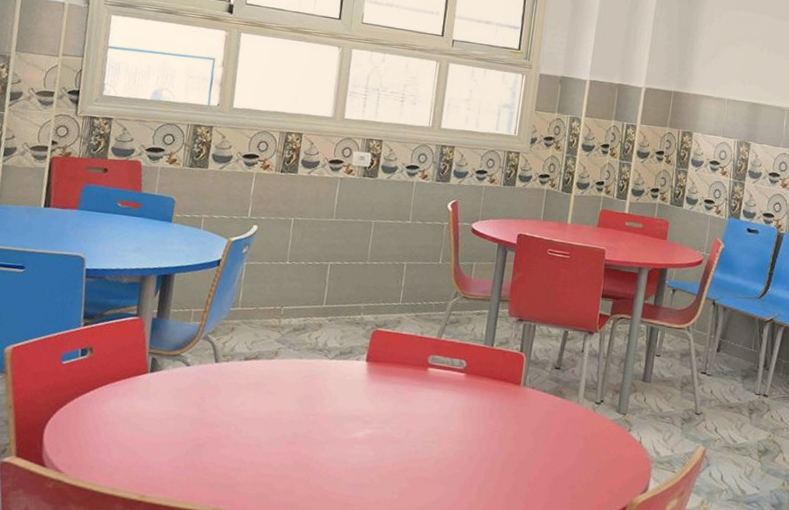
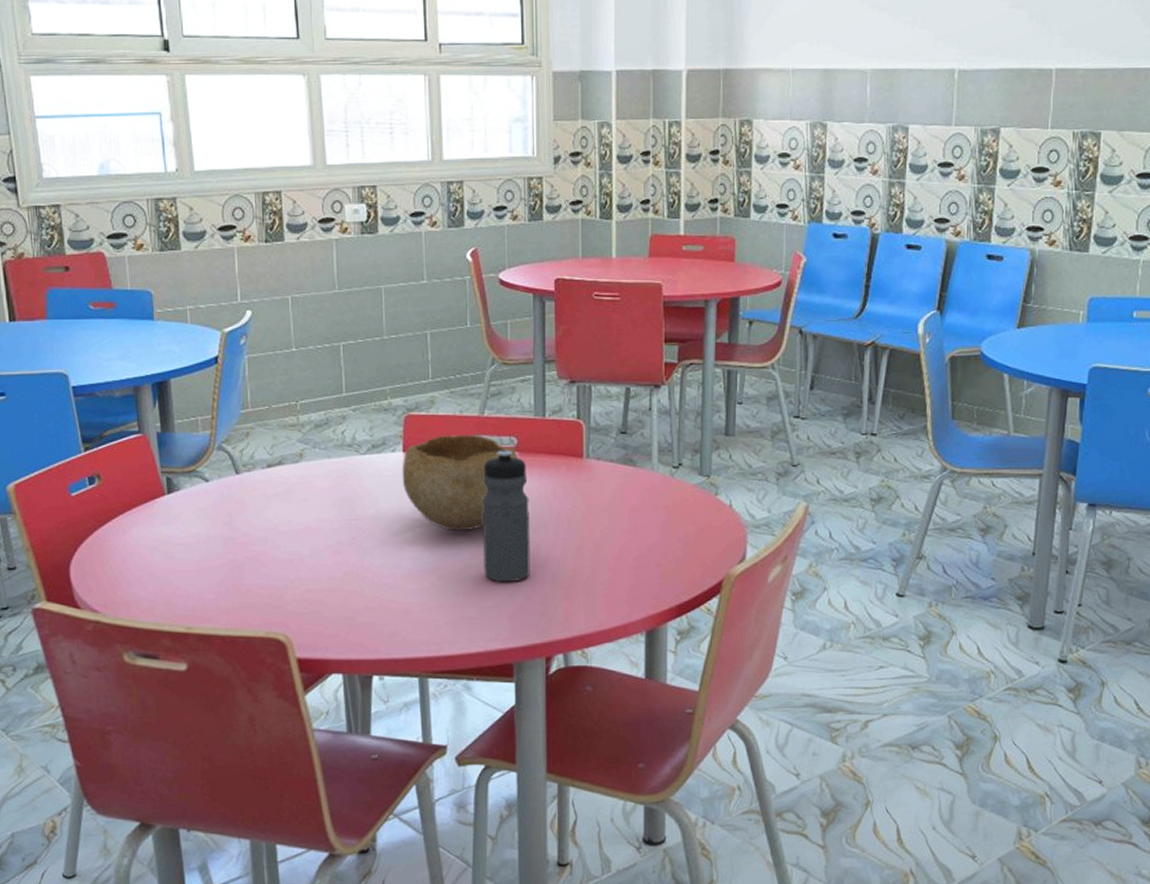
bowl: none [361,351,465,437] -> present [402,434,518,531]
water bottle: none [419,370,471,488] -> present [482,450,530,583]

